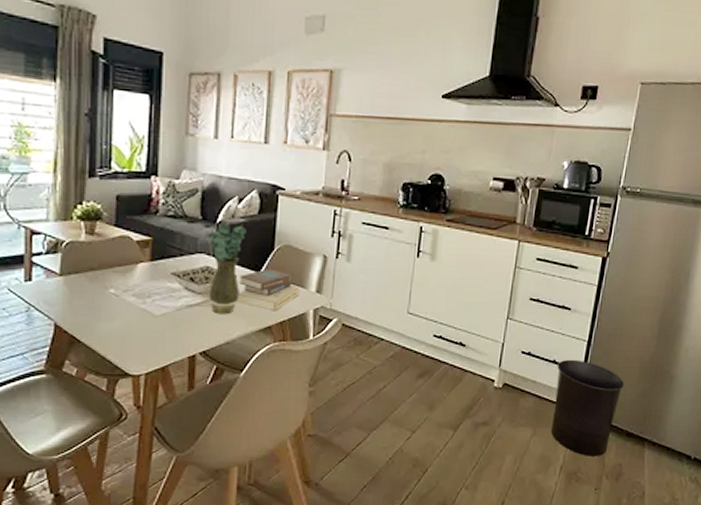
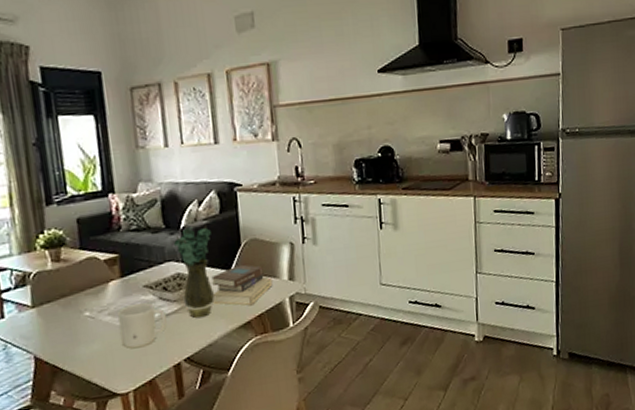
mug: none [142,290,190,333] -> present [118,303,168,349]
waste bin: present [551,359,624,456] -> none [531,301,597,392]

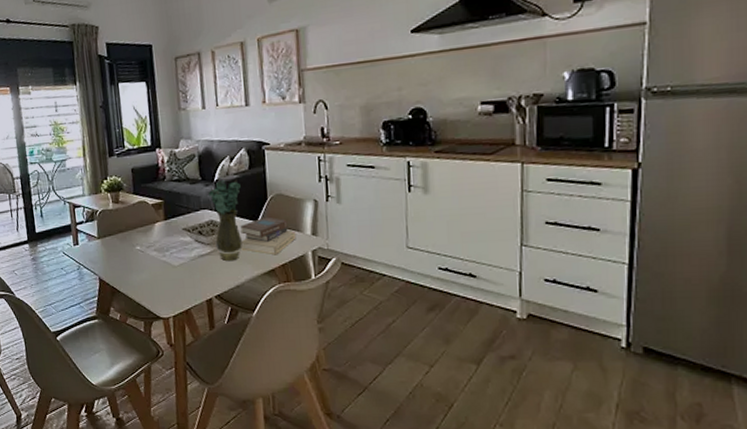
mug: present [118,303,168,349] -> none [162,243,202,281]

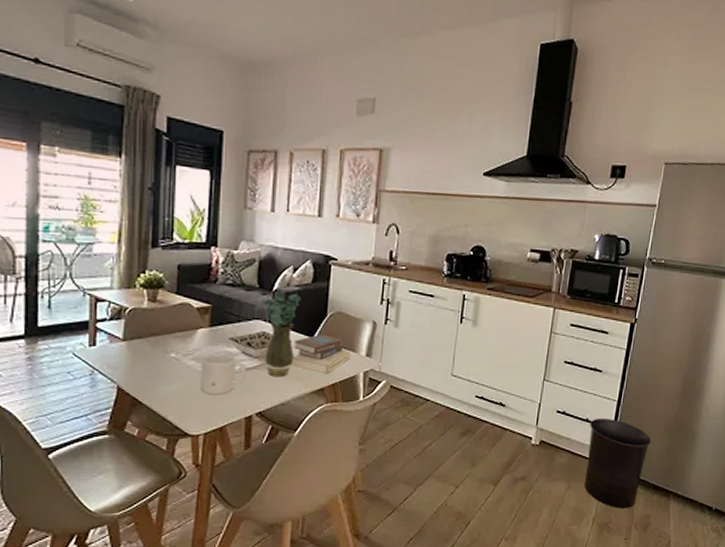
mug: none [162,243,202,281] -> present [201,354,247,395]
waste bin: none [593,285,688,394] -> present [584,418,651,508]

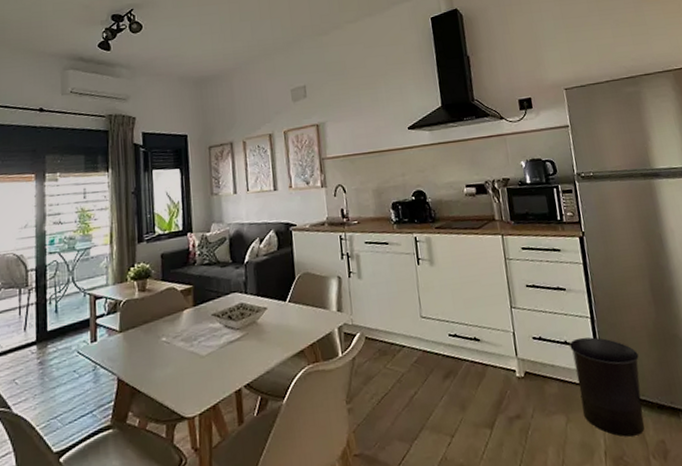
mug: present [201,354,247,395] -> none [189,330,231,374]
vase: present [264,288,301,378] -> none [239,260,272,346]
books: present [292,334,351,374] -> none [270,295,323,335]

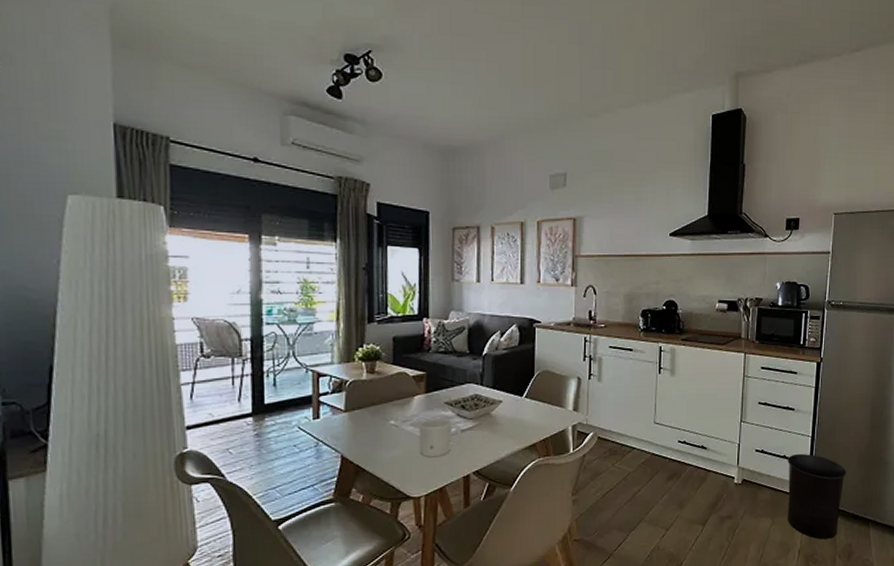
mug: none [189,330,231,374] -> present [419,418,463,458]

